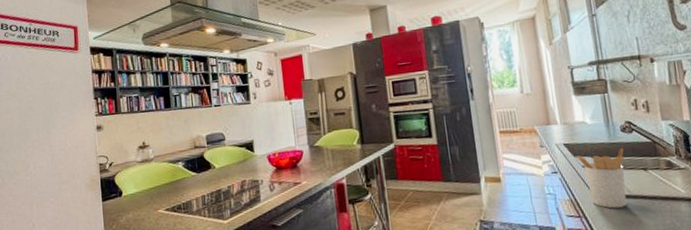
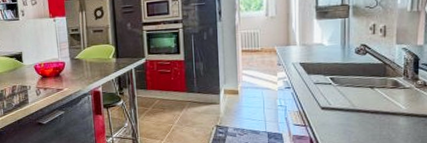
utensil holder: present [576,148,627,209] -> none [310,68,355,120]

